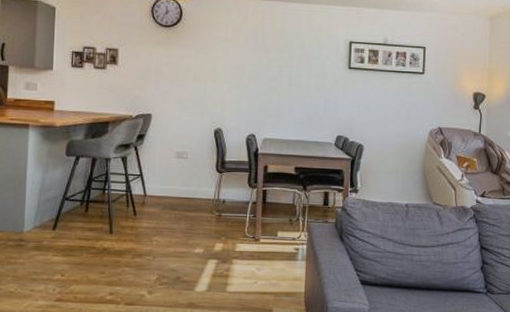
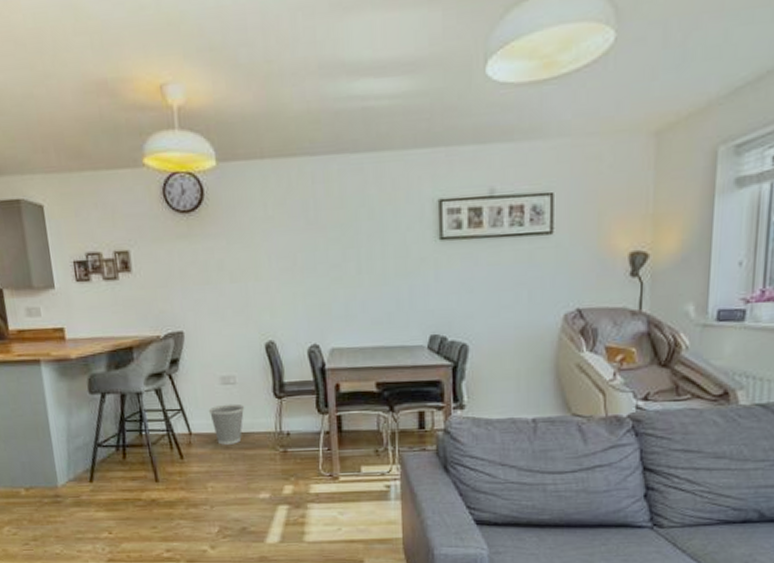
wastebasket: none [162,174,192,207] -> present [208,403,245,445]

